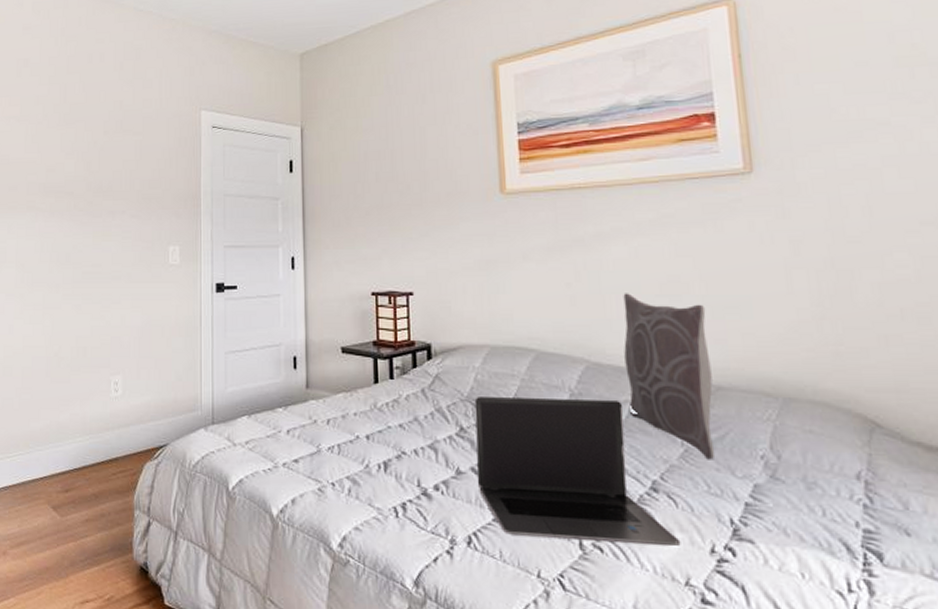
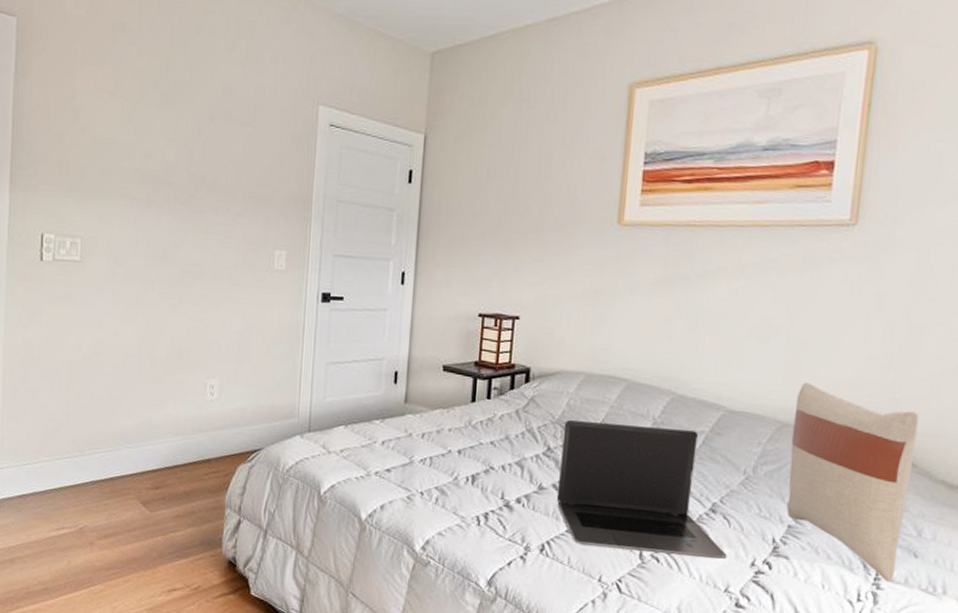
pillow: present [623,293,715,460] -> none [704,332,789,488]
pillow: none [724,340,887,568] -> present [786,382,919,583]

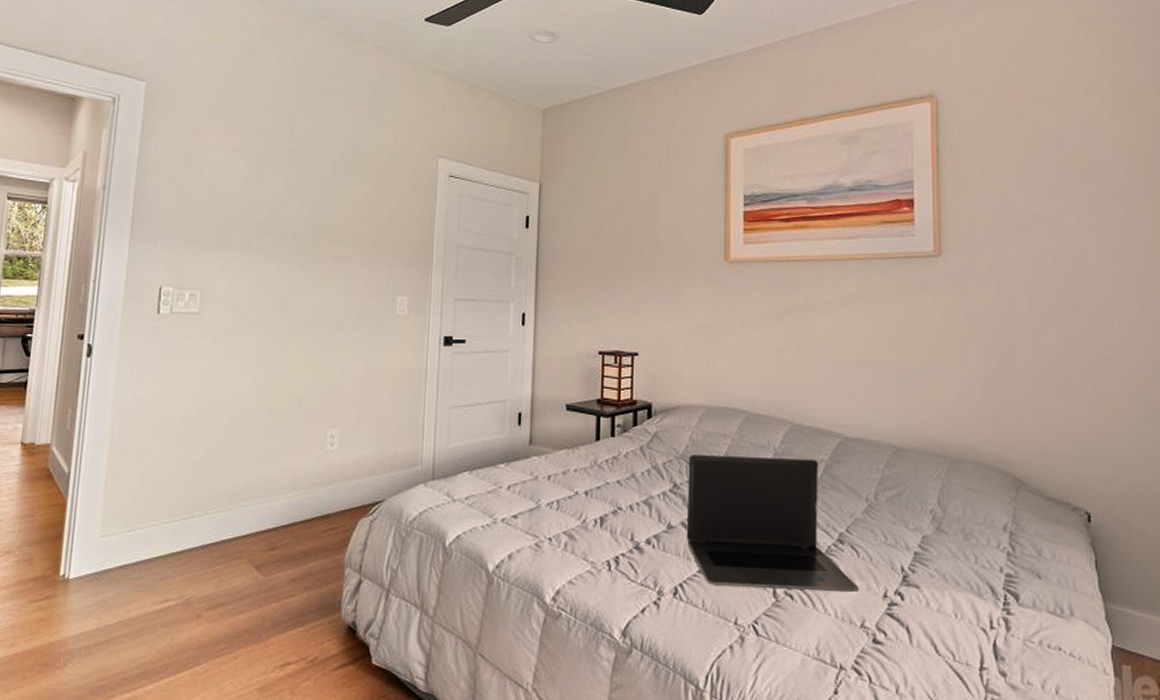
pillow: present [786,382,919,583] -> none [906,406,1023,607]

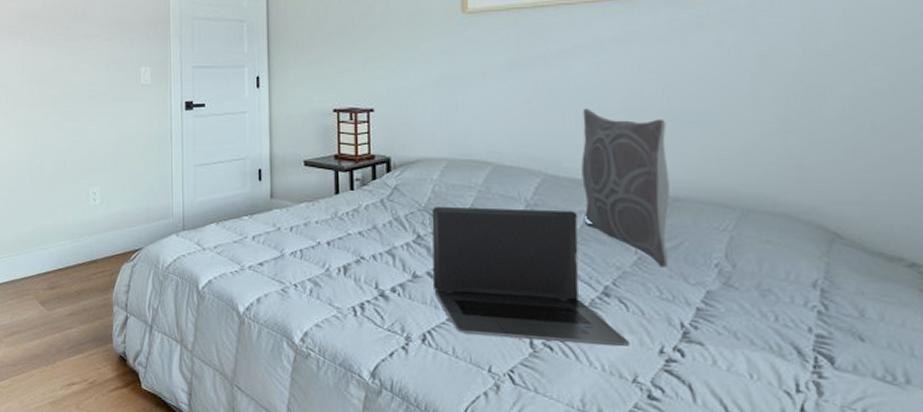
pillow: none [823,360,895,514] -> present [581,108,670,268]

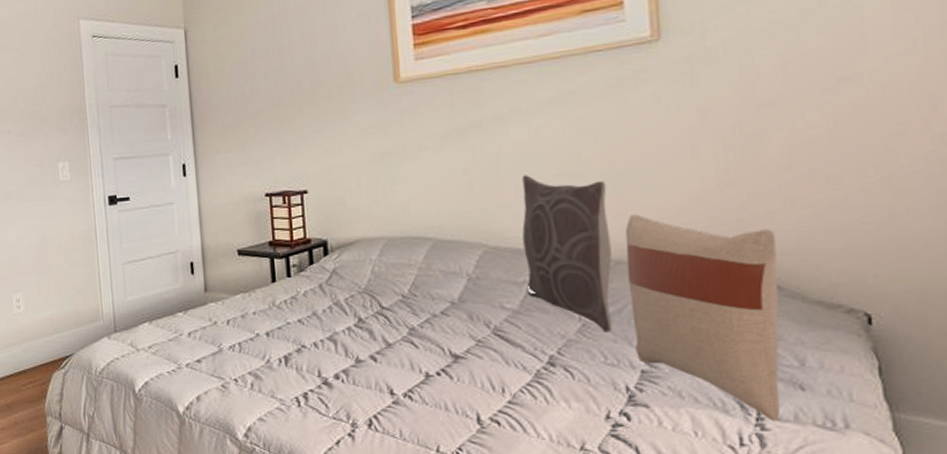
laptop computer: present [432,207,630,347] -> none [372,282,577,416]
pillow: none [683,154,839,371] -> present [624,214,780,422]

